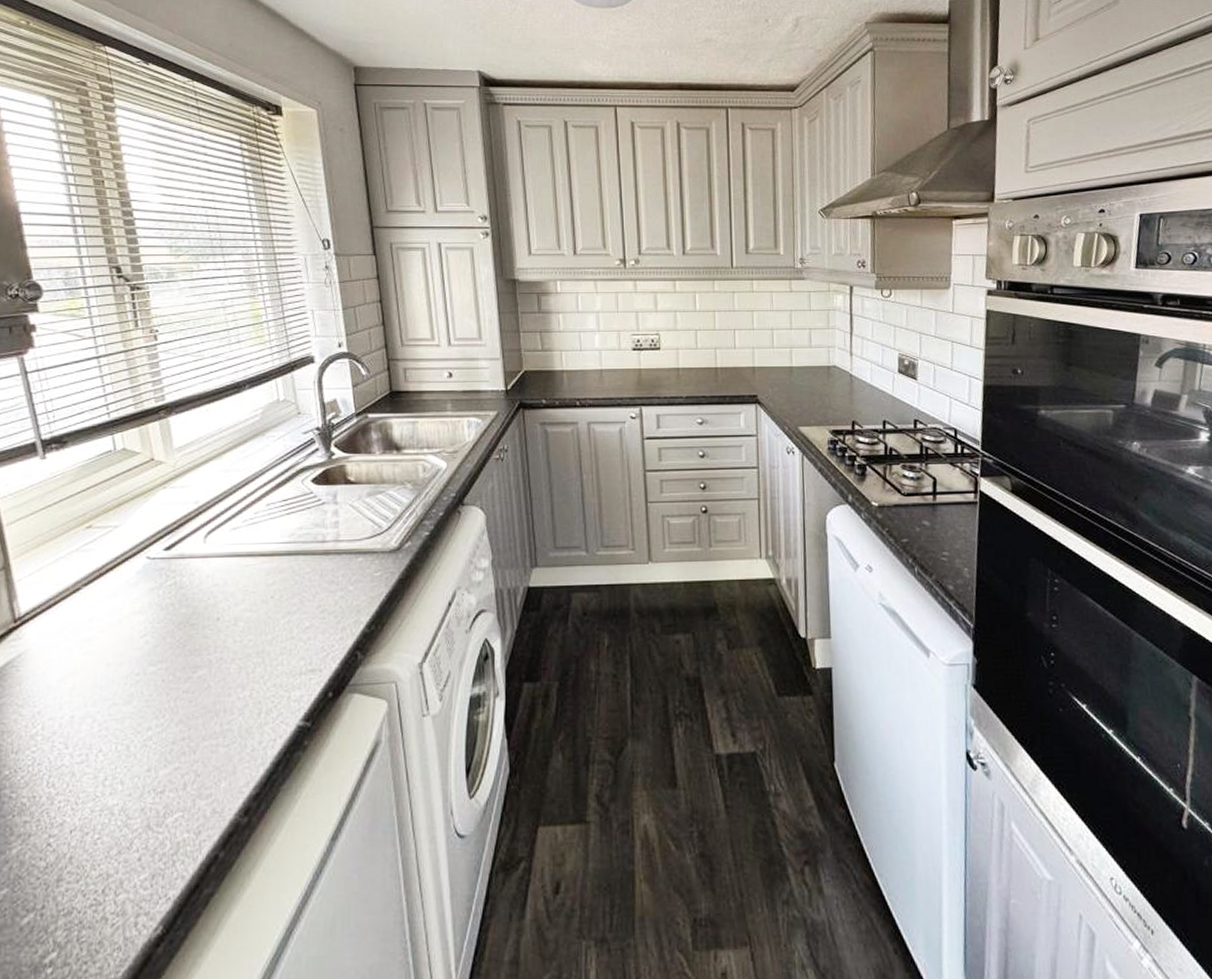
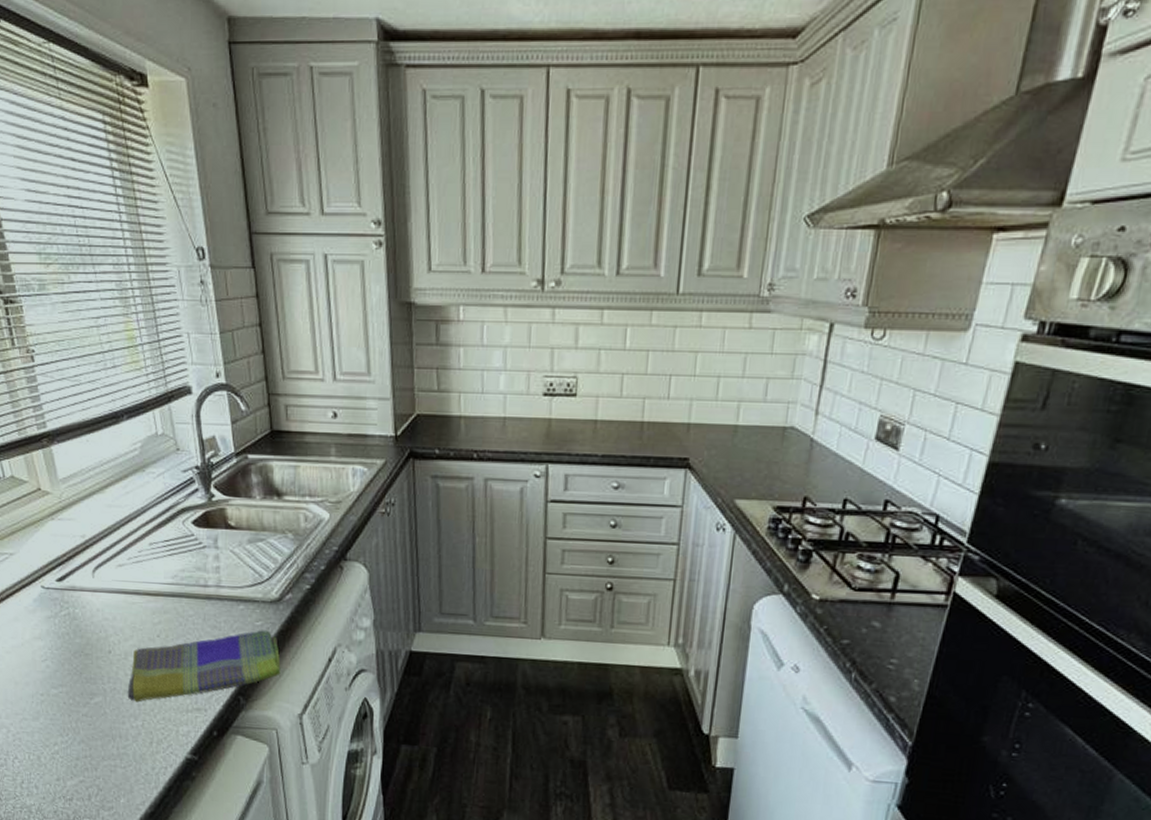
dish towel: none [235,580,400,671] -> present [127,630,281,703]

